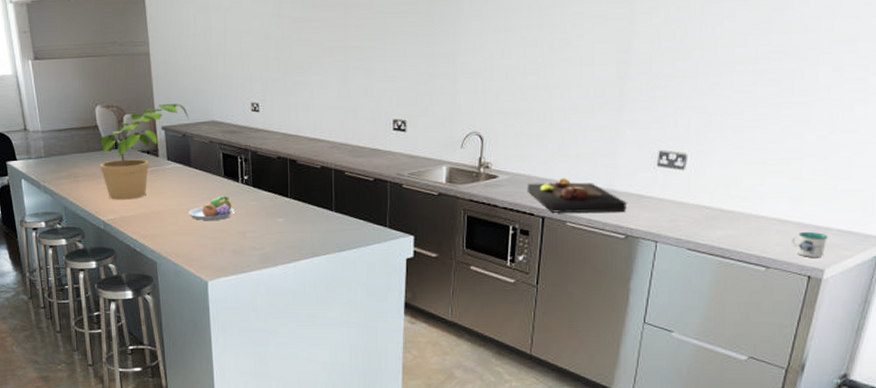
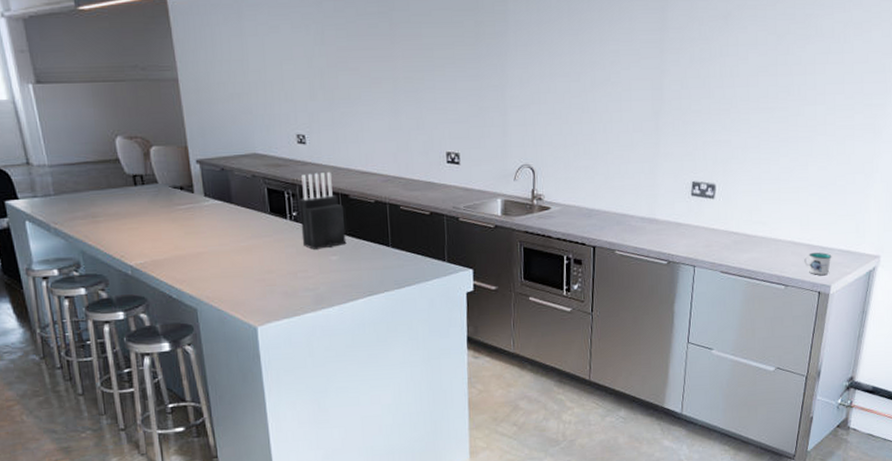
potted plant: present [99,104,189,200] -> none [123,135,228,242]
fruit bowl: present [189,196,235,220] -> none [231,234,284,261]
knife block: none [251,138,292,211] -> present [299,171,347,250]
cutting board: present [527,178,627,213] -> none [577,208,667,242]

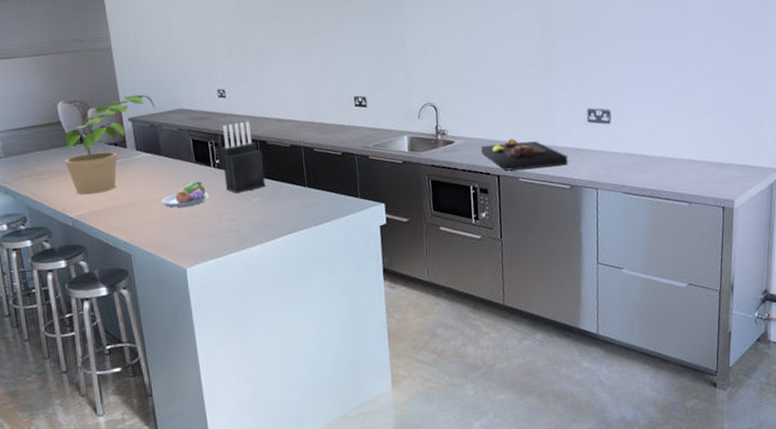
potted plant: none [123,135,228,242] -> present [64,95,156,195]
fruit bowl: none [231,234,284,261] -> present [161,181,209,208]
cutting board: none [577,208,667,242] -> present [480,139,568,171]
mug: present [803,252,832,275] -> none [703,168,732,191]

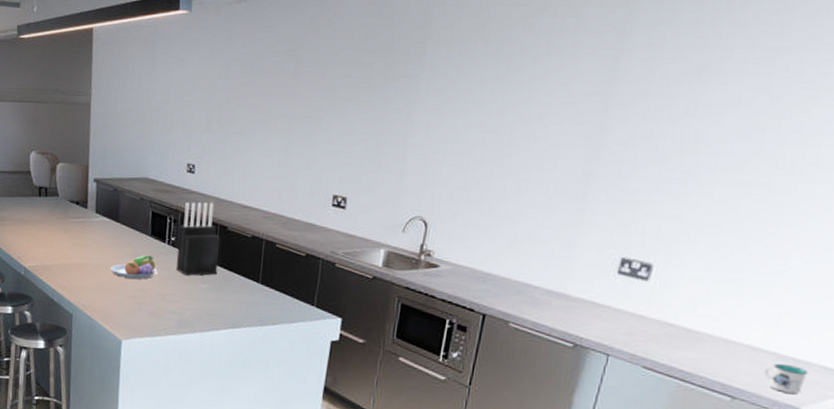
potted plant: present [64,95,156,195] -> none [27,156,123,249]
cutting board: present [480,139,568,171] -> none [469,275,579,320]
mug: none [703,168,732,191] -> present [763,363,809,394]

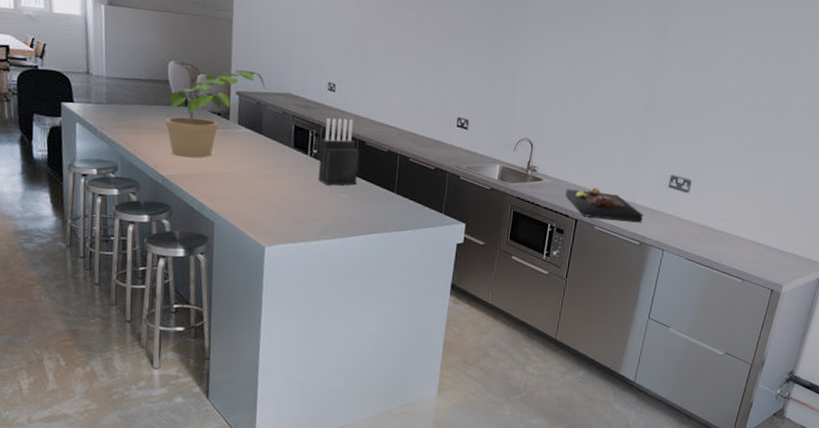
potted plant: none [27,156,123,249] -> present [165,70,265,158]
fruit bowl: present [111,255,158,279] -> none [253,166,300,189]
cutting board: none [469,275,579,320] -> present [565,188,643,223]
mug: present [763,363,809,394] -> none [761,253,787,275]

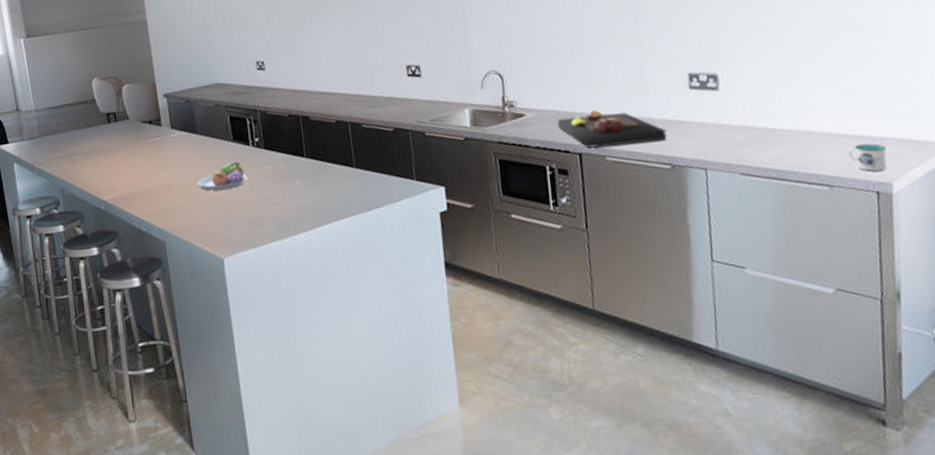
potted plant: present [165,70,265,158] -> none [98,69,192,177]
fruit bowl: none [253,166,300,189] -> present [197,161,247,191]
knife block: present [317,118,360,186] -> none [261,95,310,175]
mug: none [761,253,787,275] -> present [847,143,887,172]

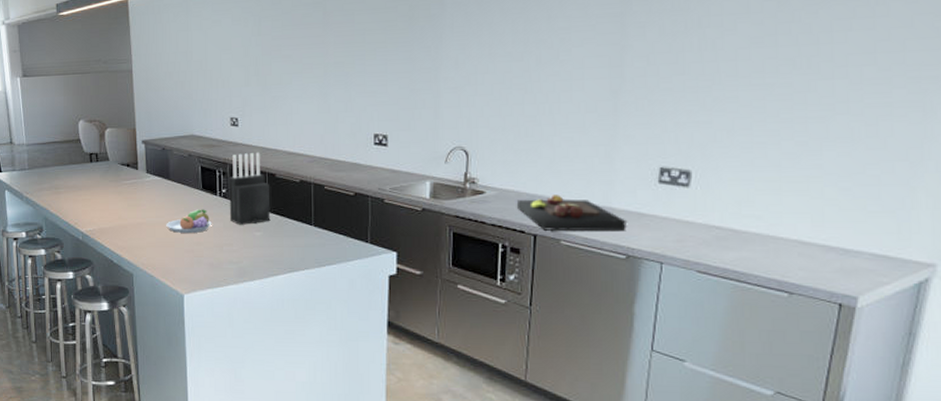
knife block: none [261,95,310,175] -> present [229,152,271,225]
mug: present [847,143,887,172] -> none [815,254,860,283]

